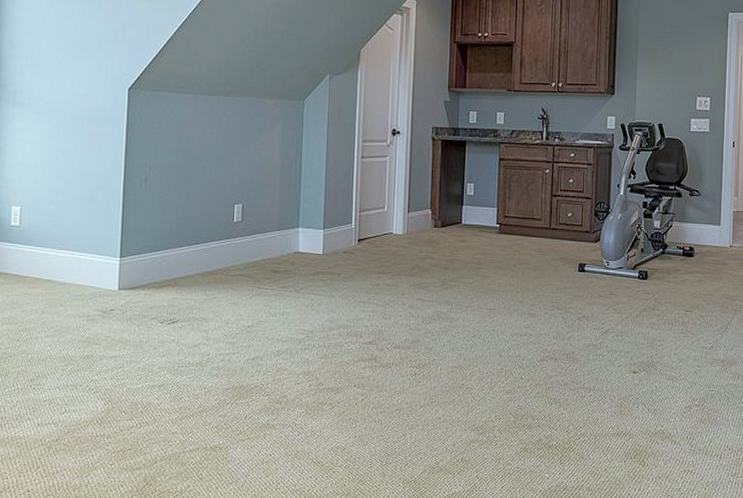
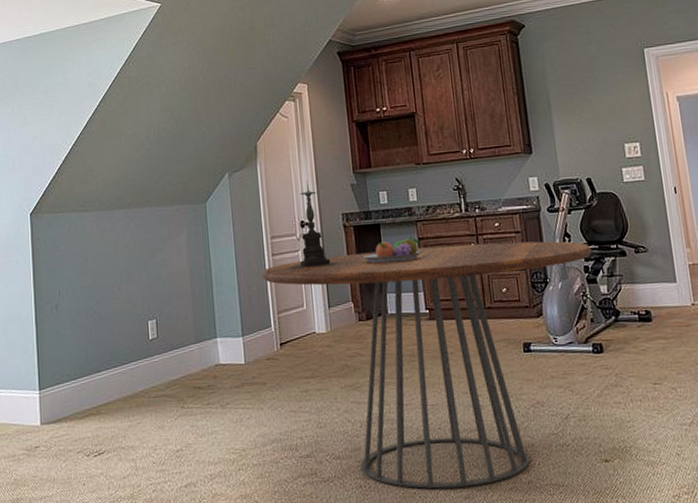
dining table: none [350,165,652,383] -> present [262,241,592,489]
candle holder: none [376,91,423,174] -> present [289,180,339,269]
fruit bowl: none [447,155,500,178] -> present [363,235,421,264]

